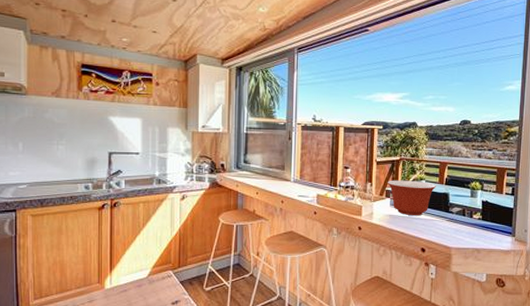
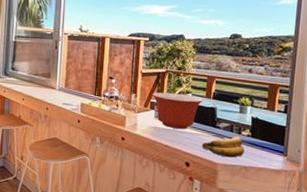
banana: none [436,220,476,241] -> present [202,136,245,158]

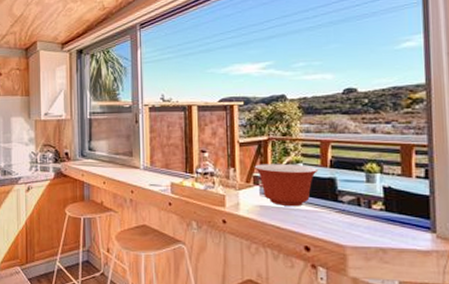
banana: present [202,136,245,158] -> none [323,211,379,238]

